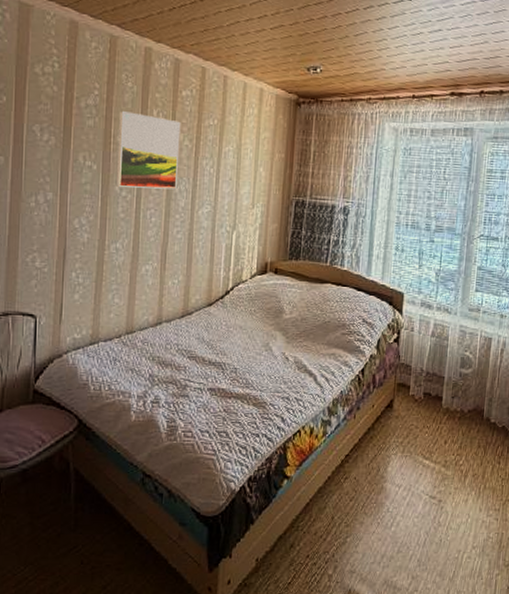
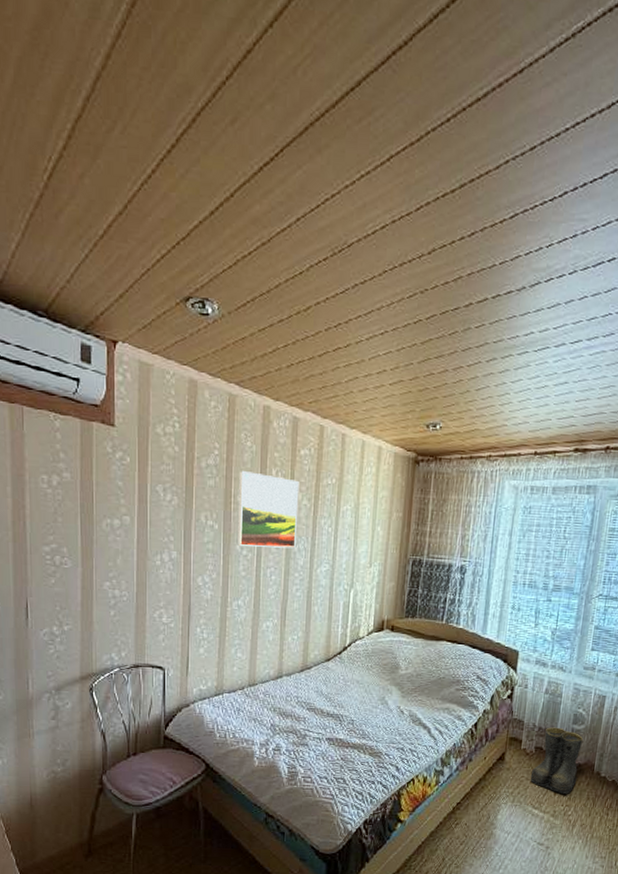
boots: none [420,371,471,442] -> present [530,727,583,794]

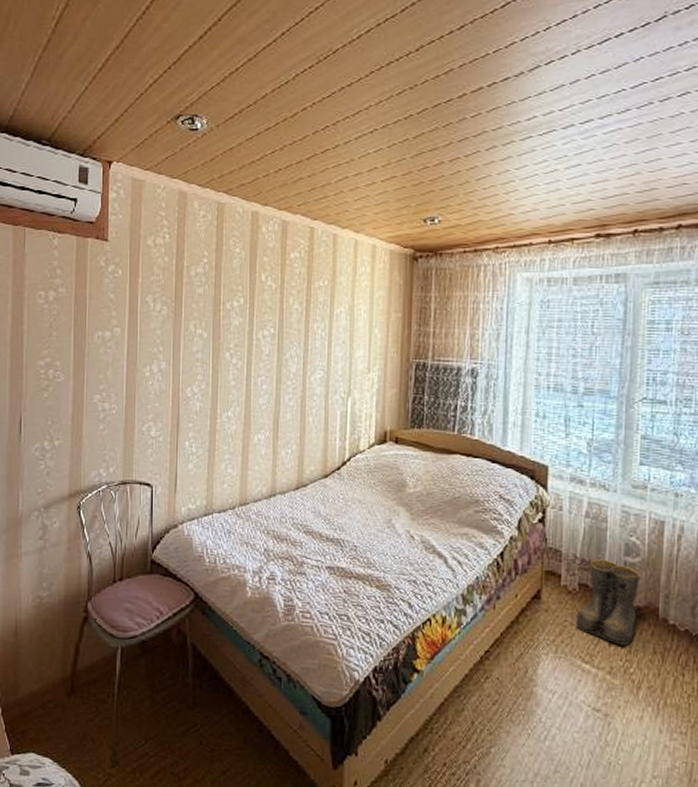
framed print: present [236,471,300,549] -> none [226,278,290,355]

